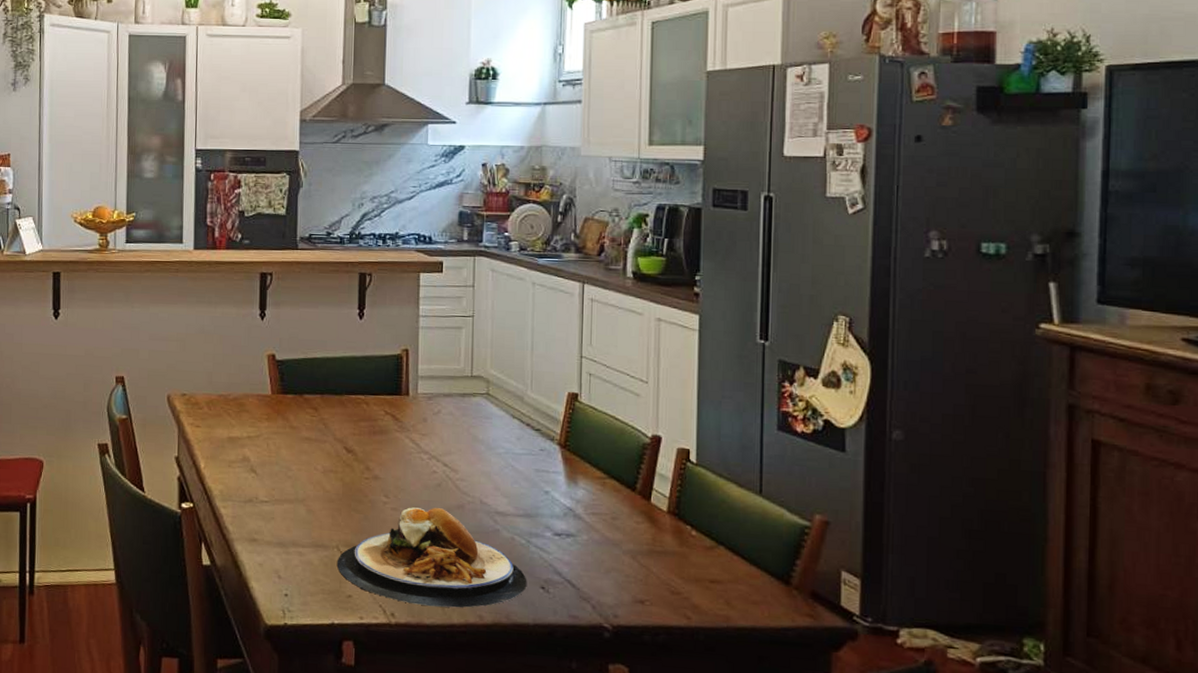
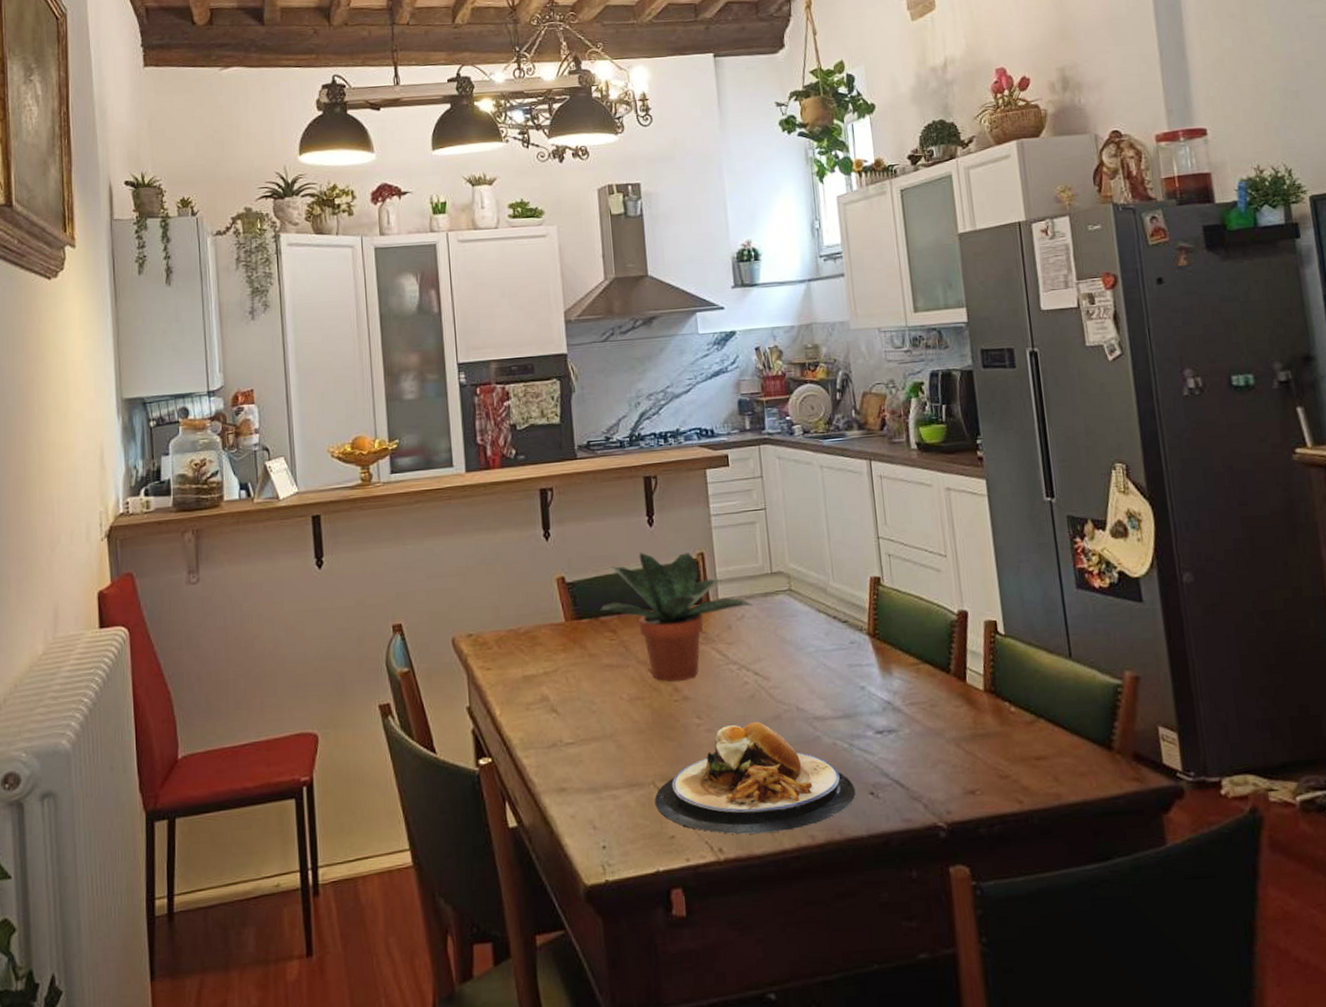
potted plant: none [304,341,450,462] -> present [599,552,753,682]

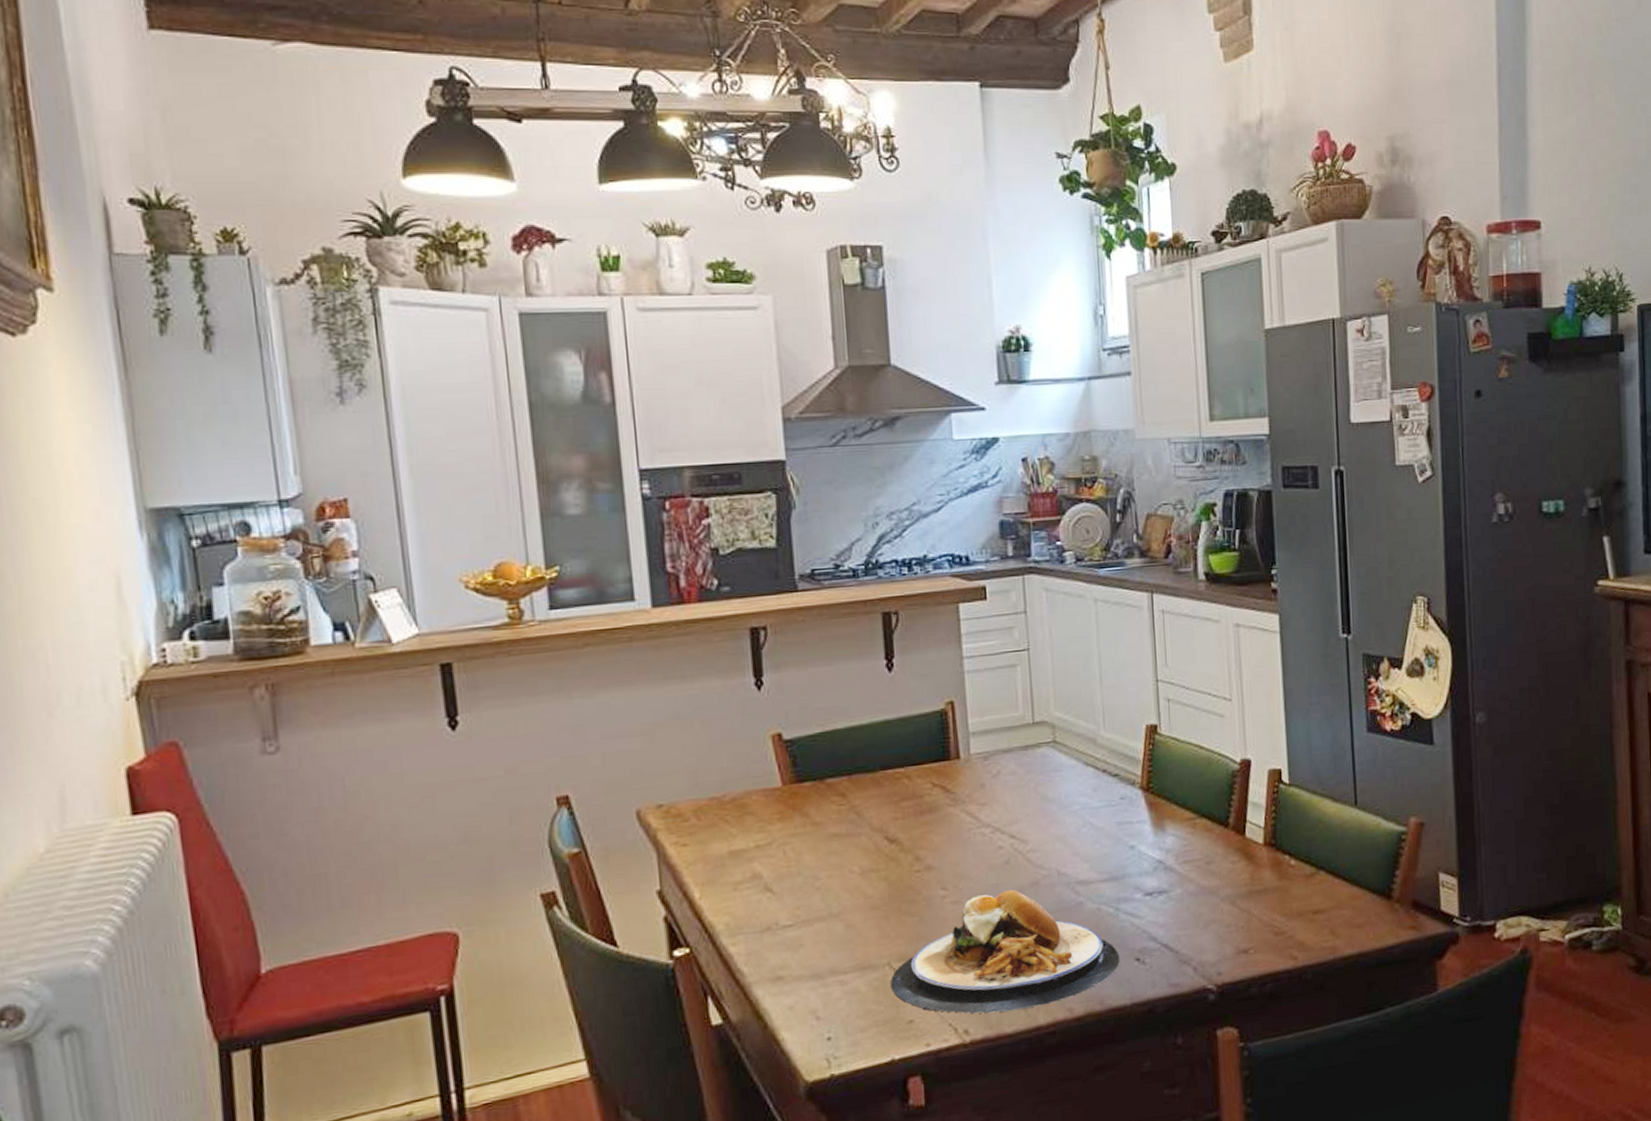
potted plant: present [599,552,753,682] -> none [825,701,1011,850]

